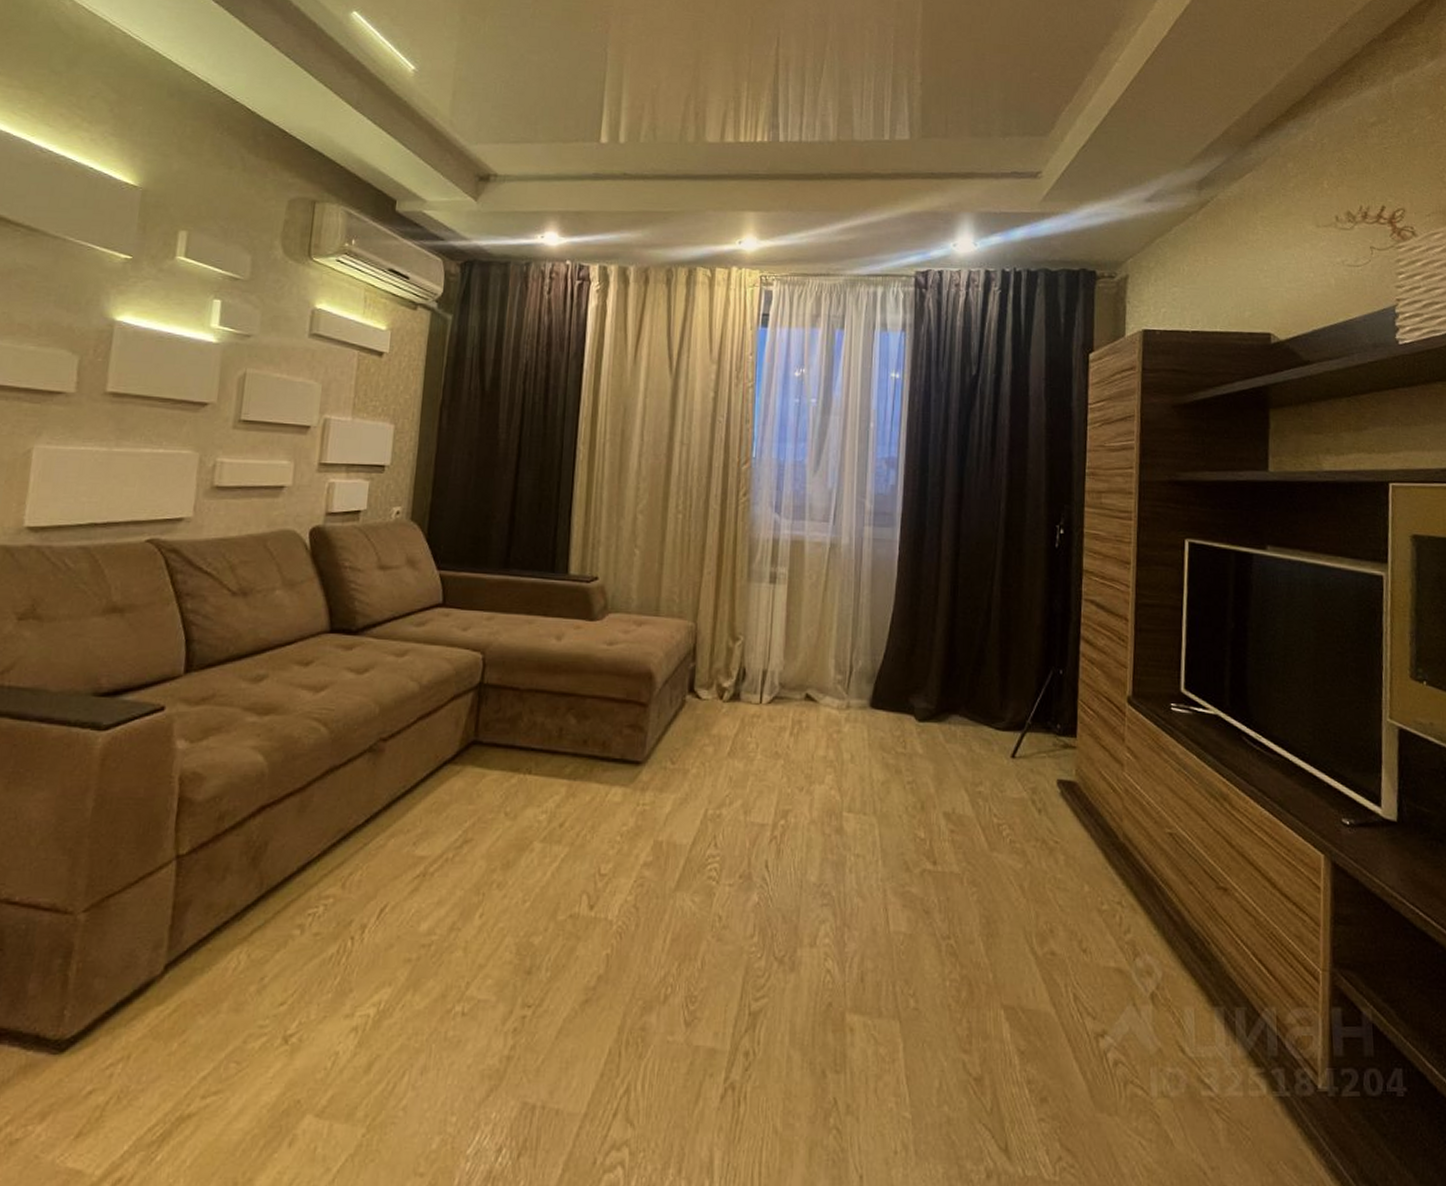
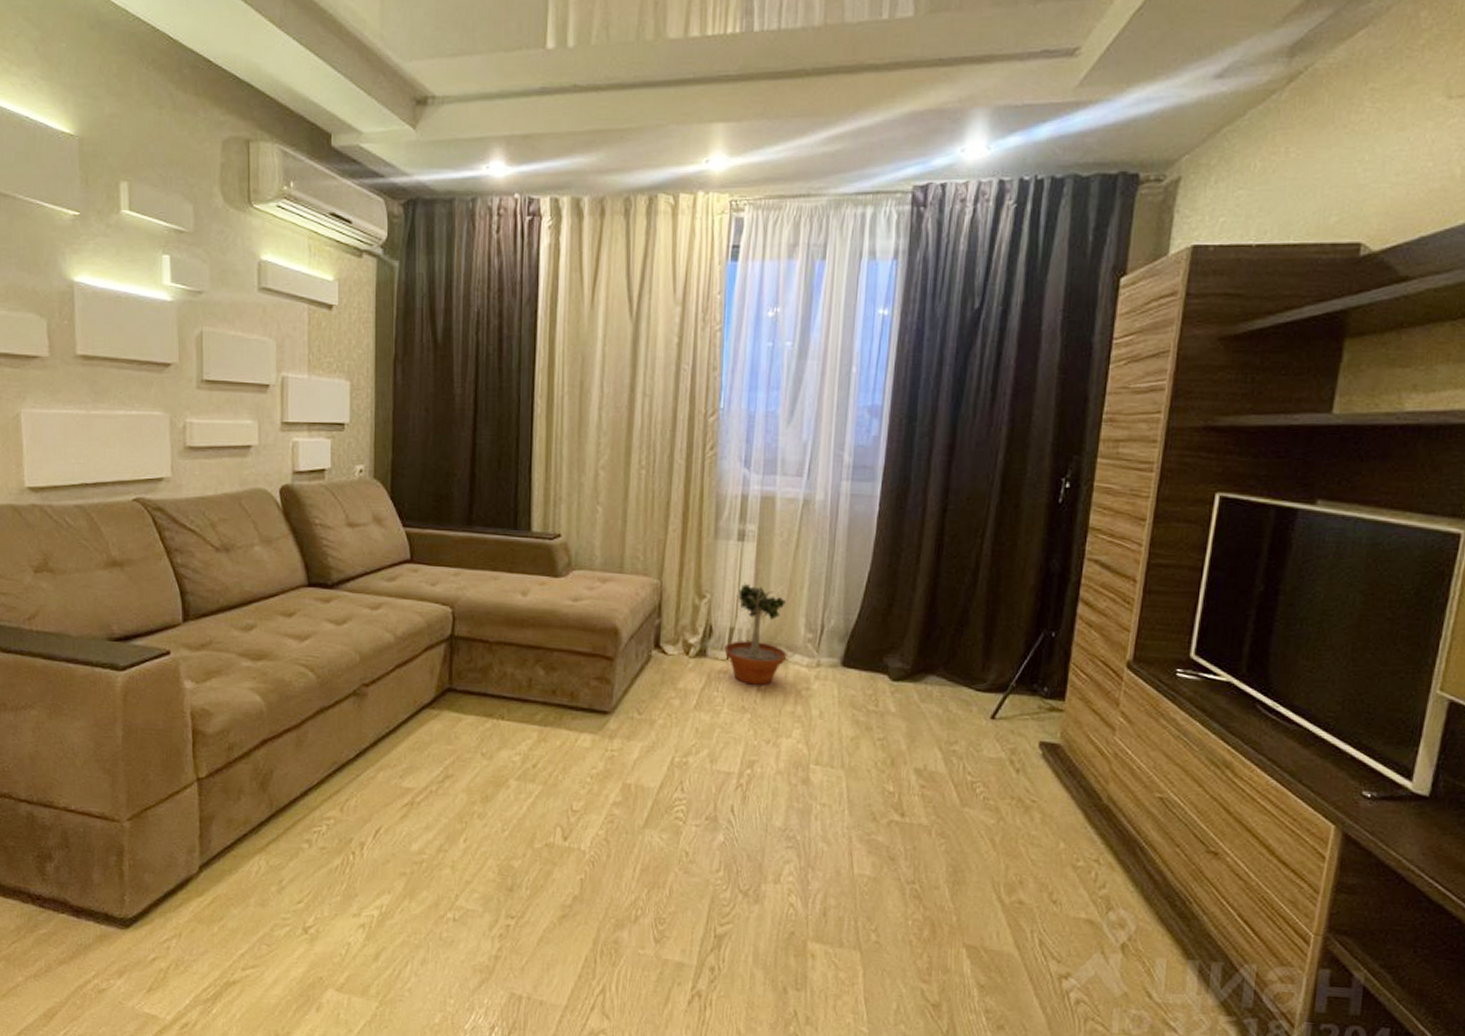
potted tree: none [757,624,818,729] -> present [724,582,787,685]

